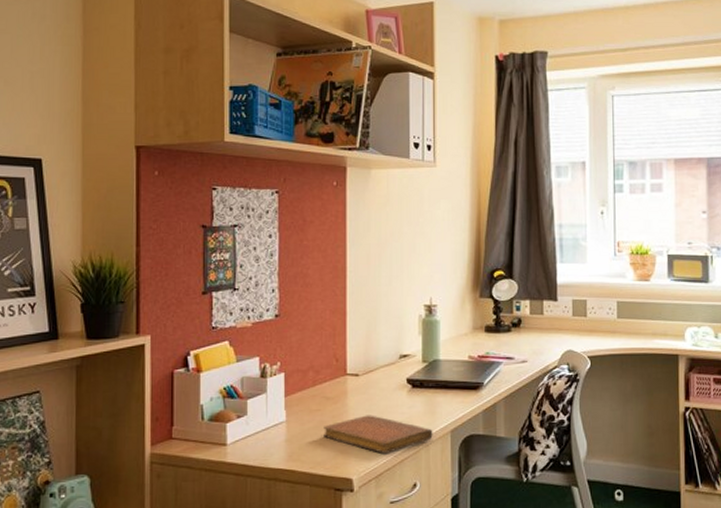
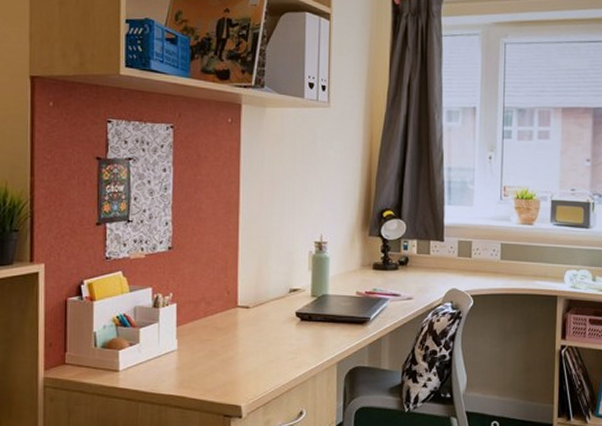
notebook: present [324,415,433,454] -> none [214,346,320,383]

